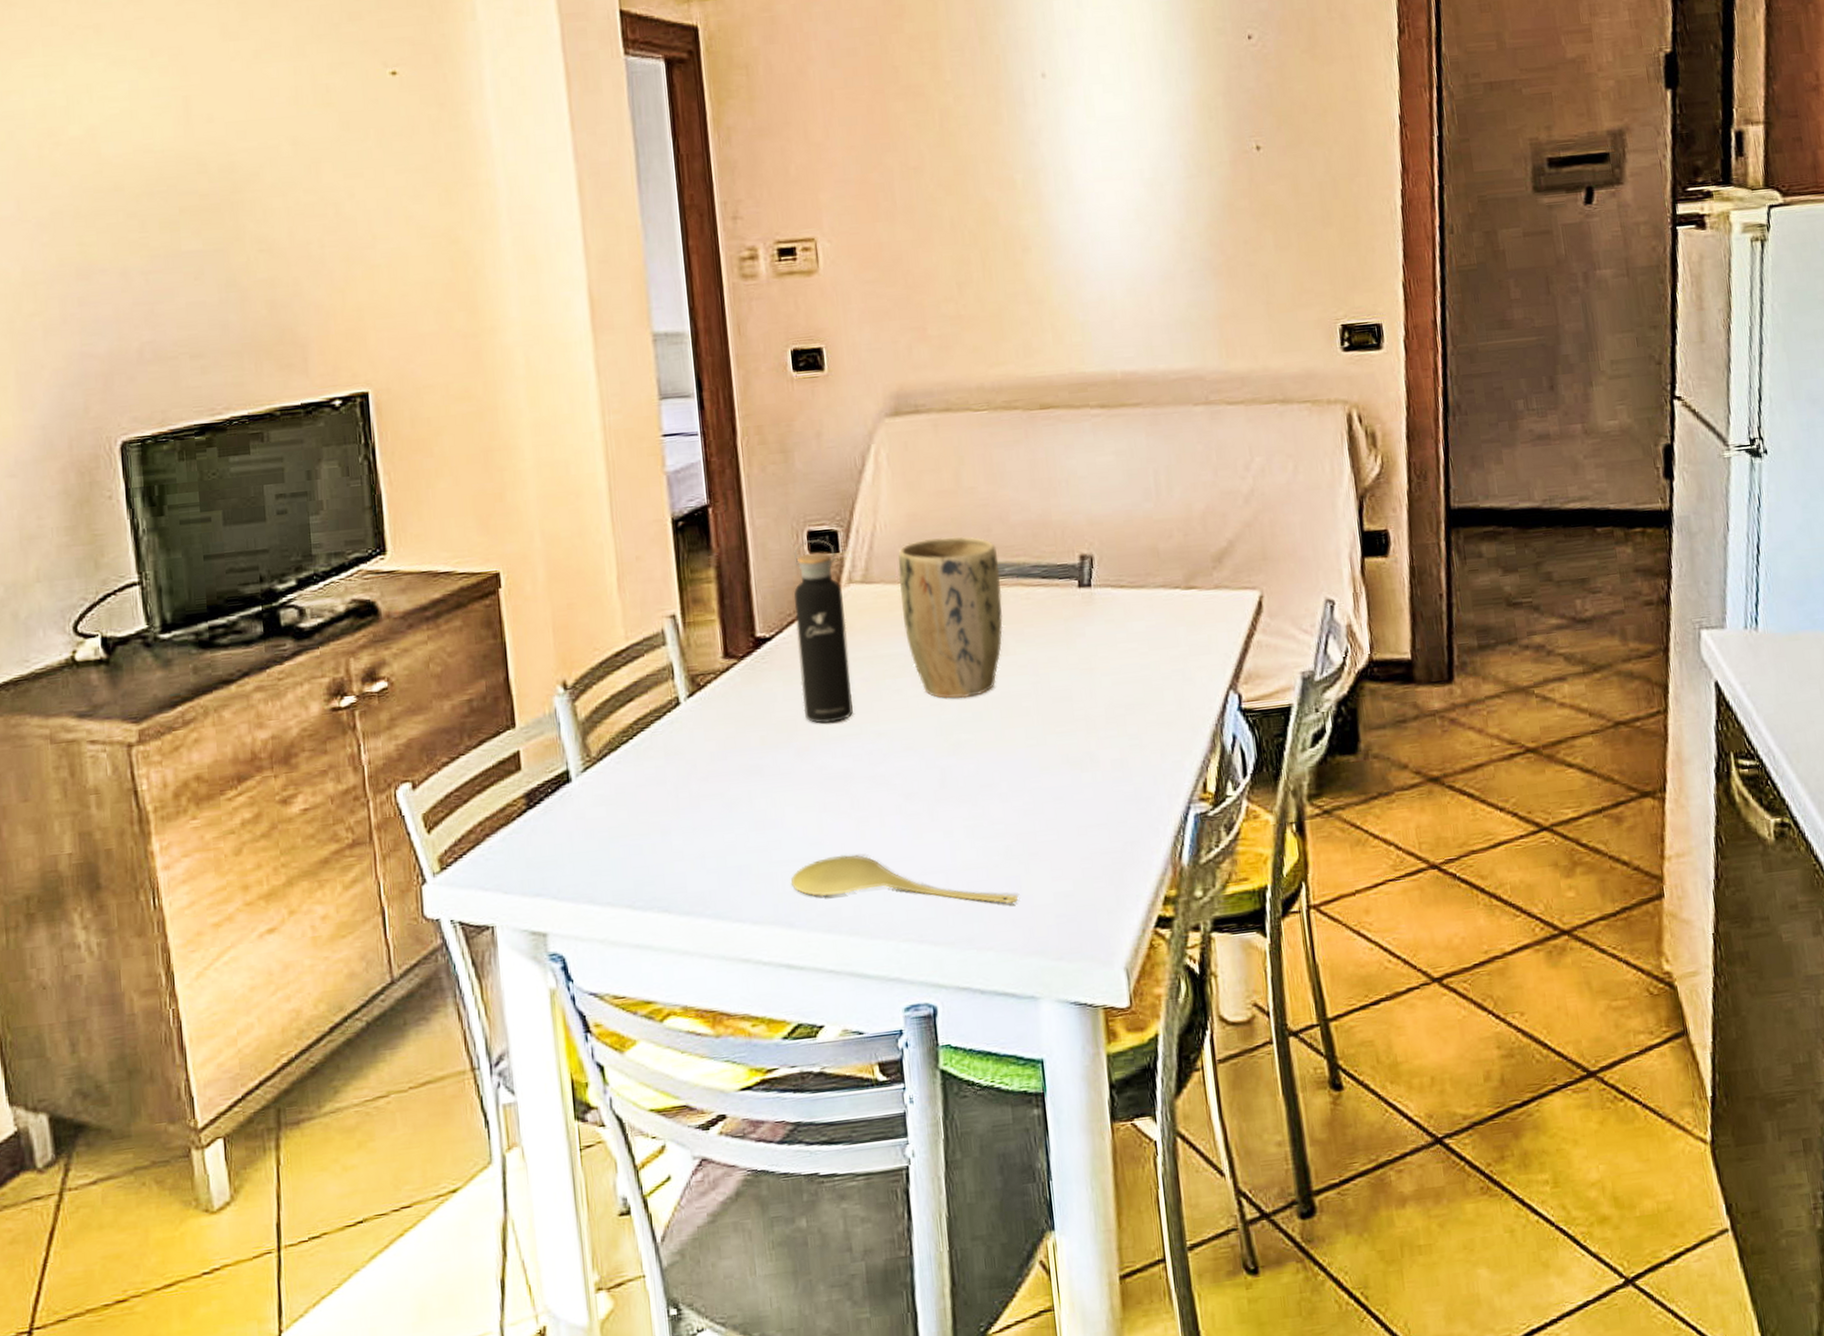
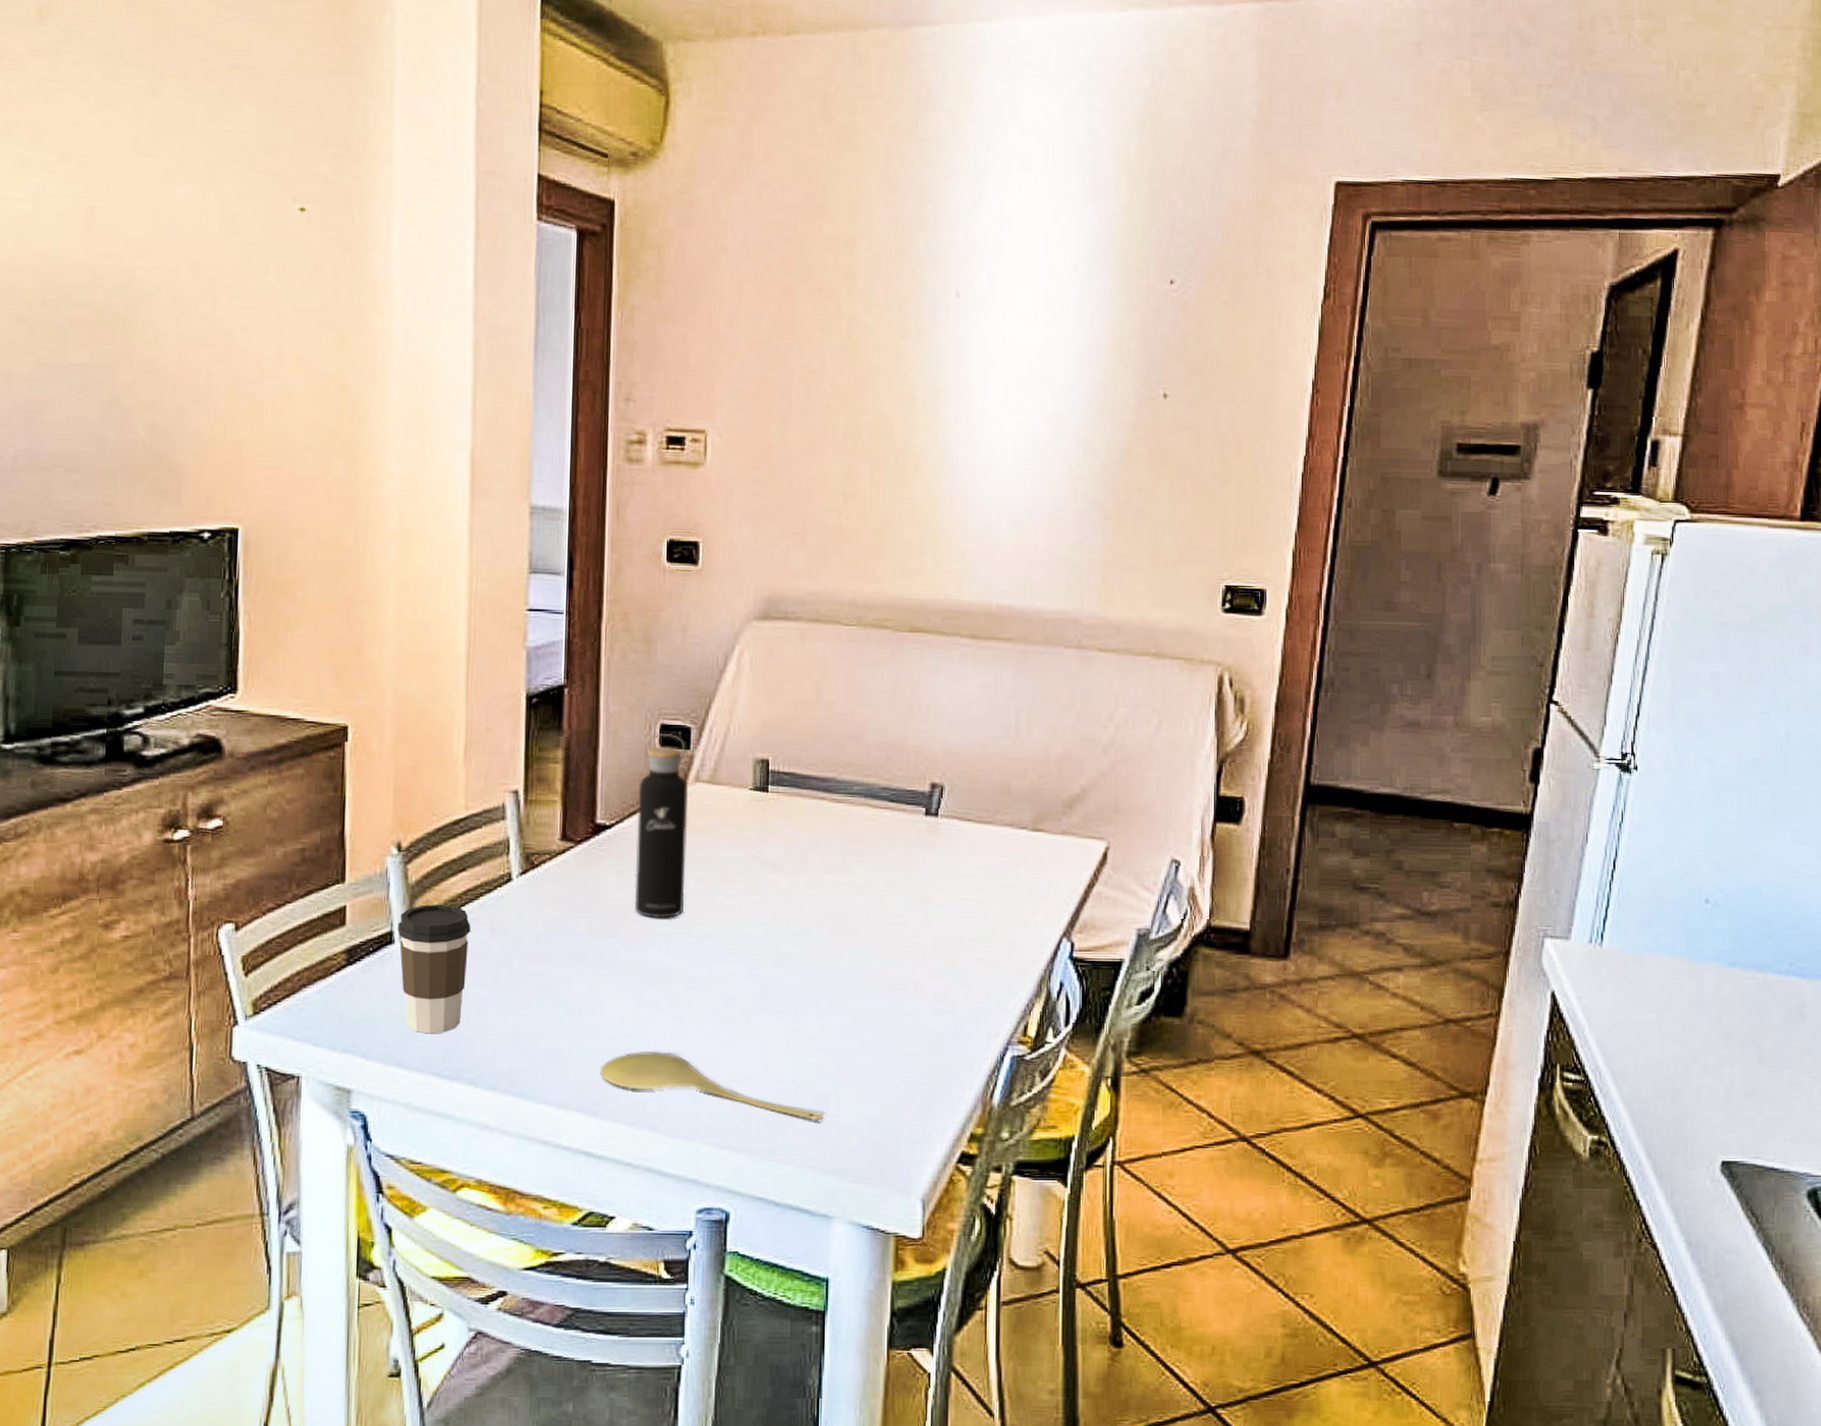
coffee cup: none [572,736,647,868] -> present [397,905,471,1034]
plant pot: present [898,537,1003,699] -> none [745,747,849,911]

